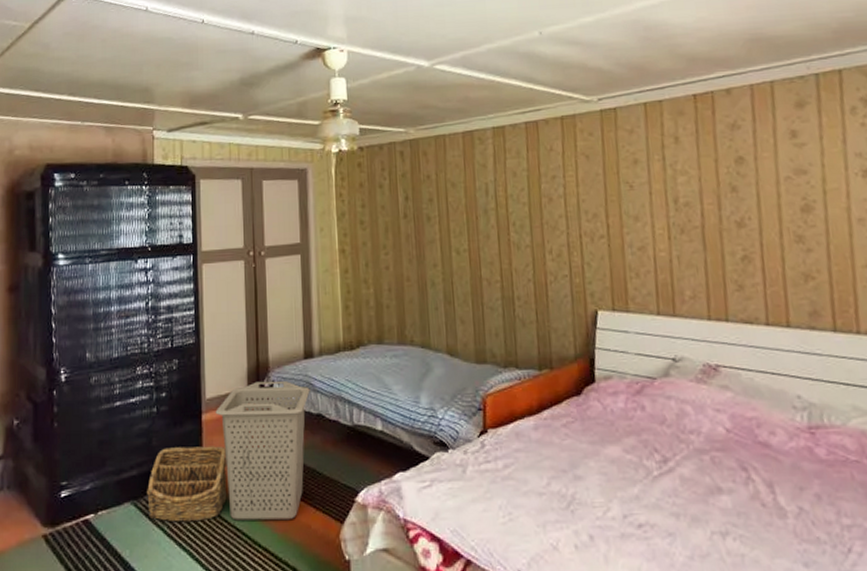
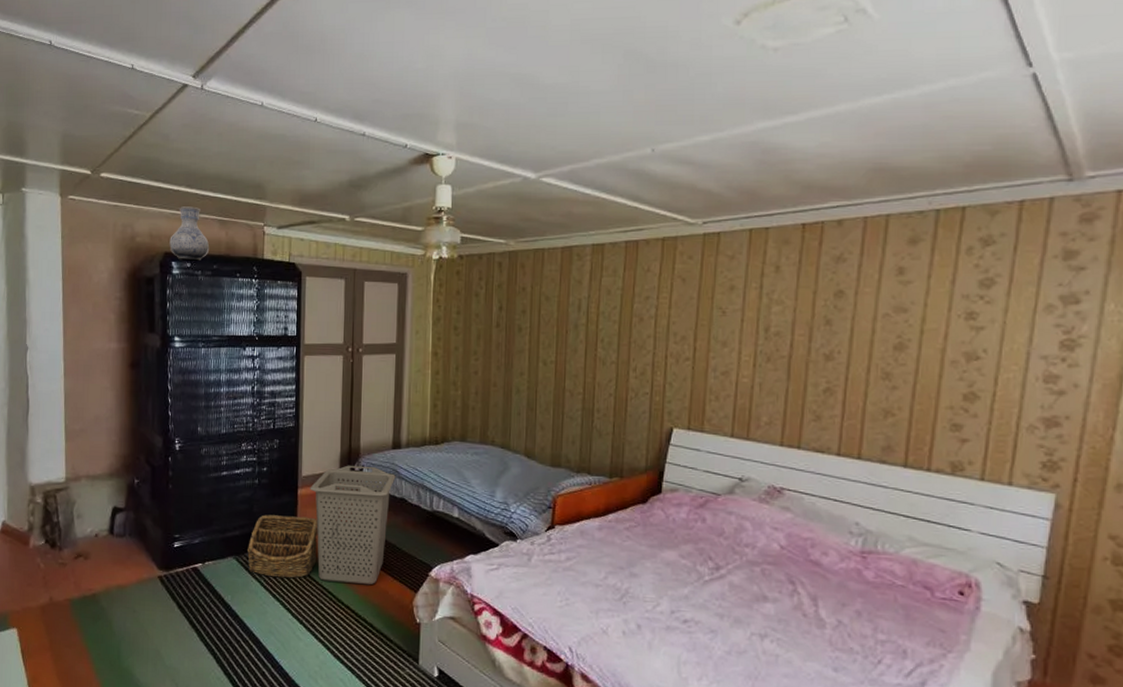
vase: none [51,115,95,173] -> present [169,206,210,262]

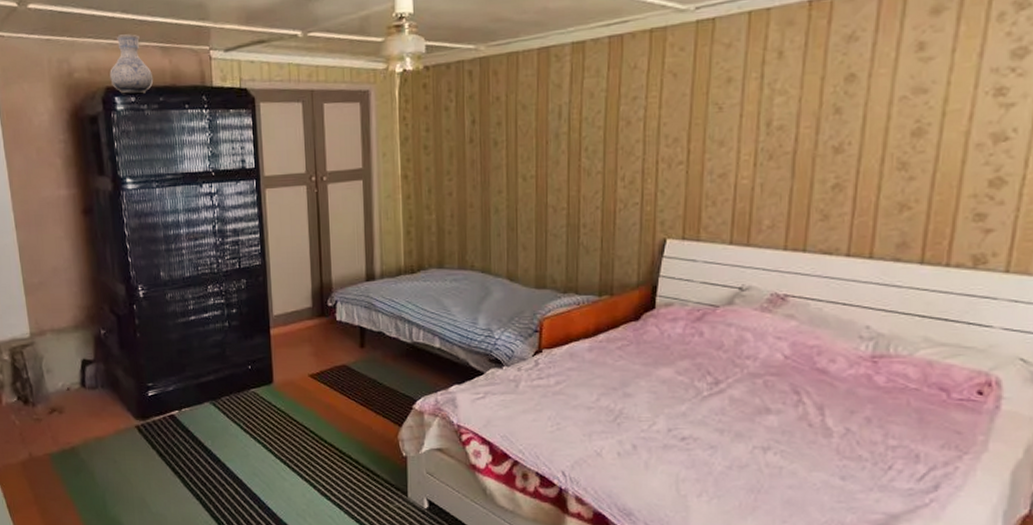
basket: present [247,514,318,578] -> none [223,357,295,420]
laundry basket: present [310,465,396,585] -> none [282,300,372,422]

